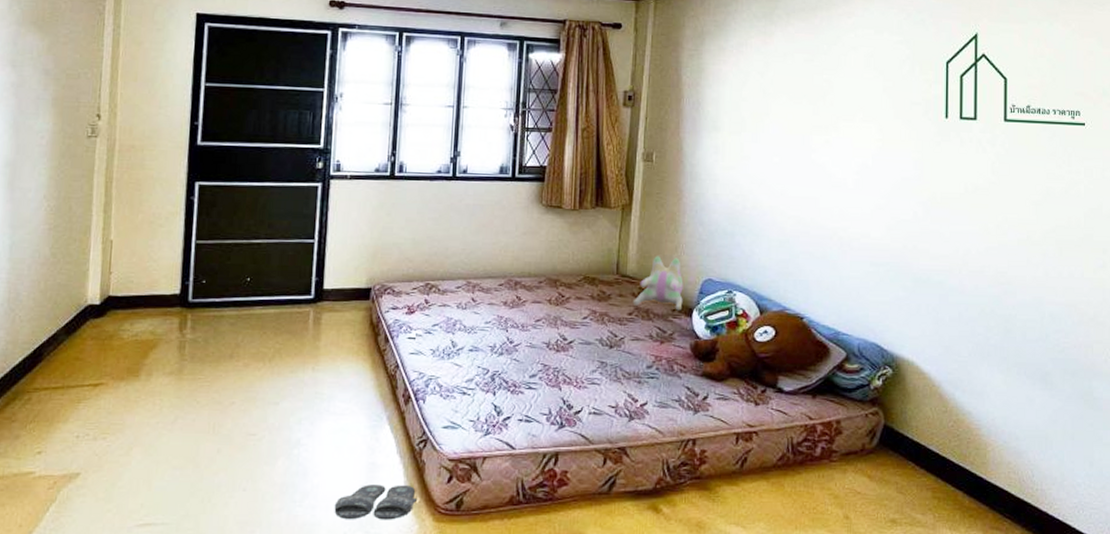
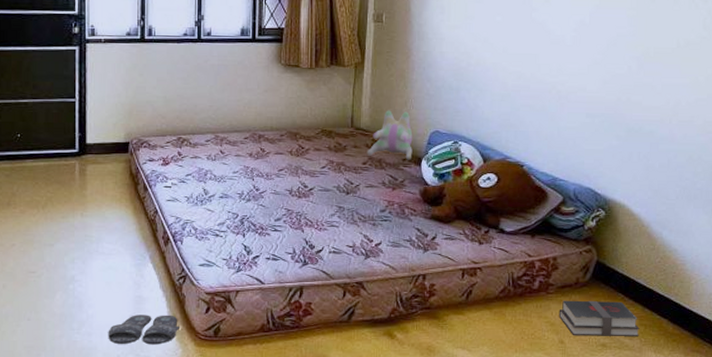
hardback book: none [843,469,933,511] -> present [558,300,640,336]

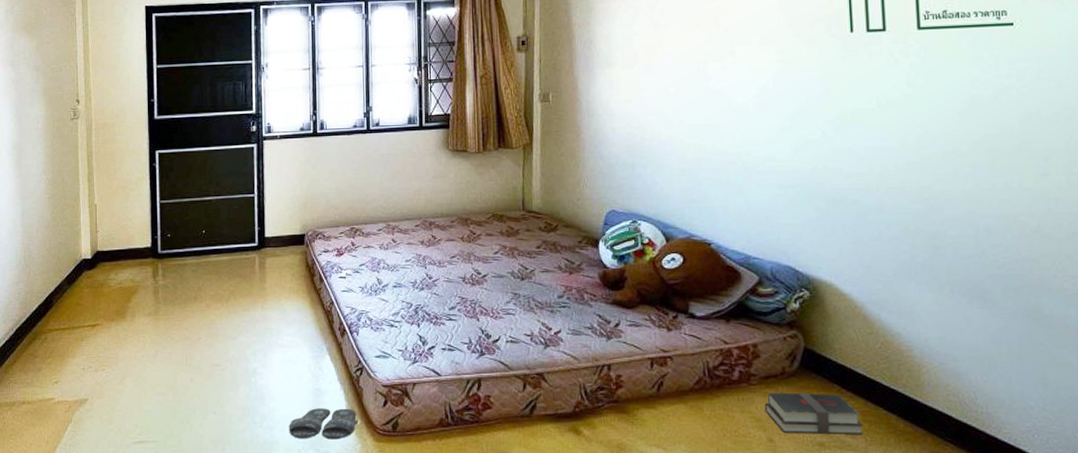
plush toy: present [366,110,413,160] -> none [540,191,589,242]

